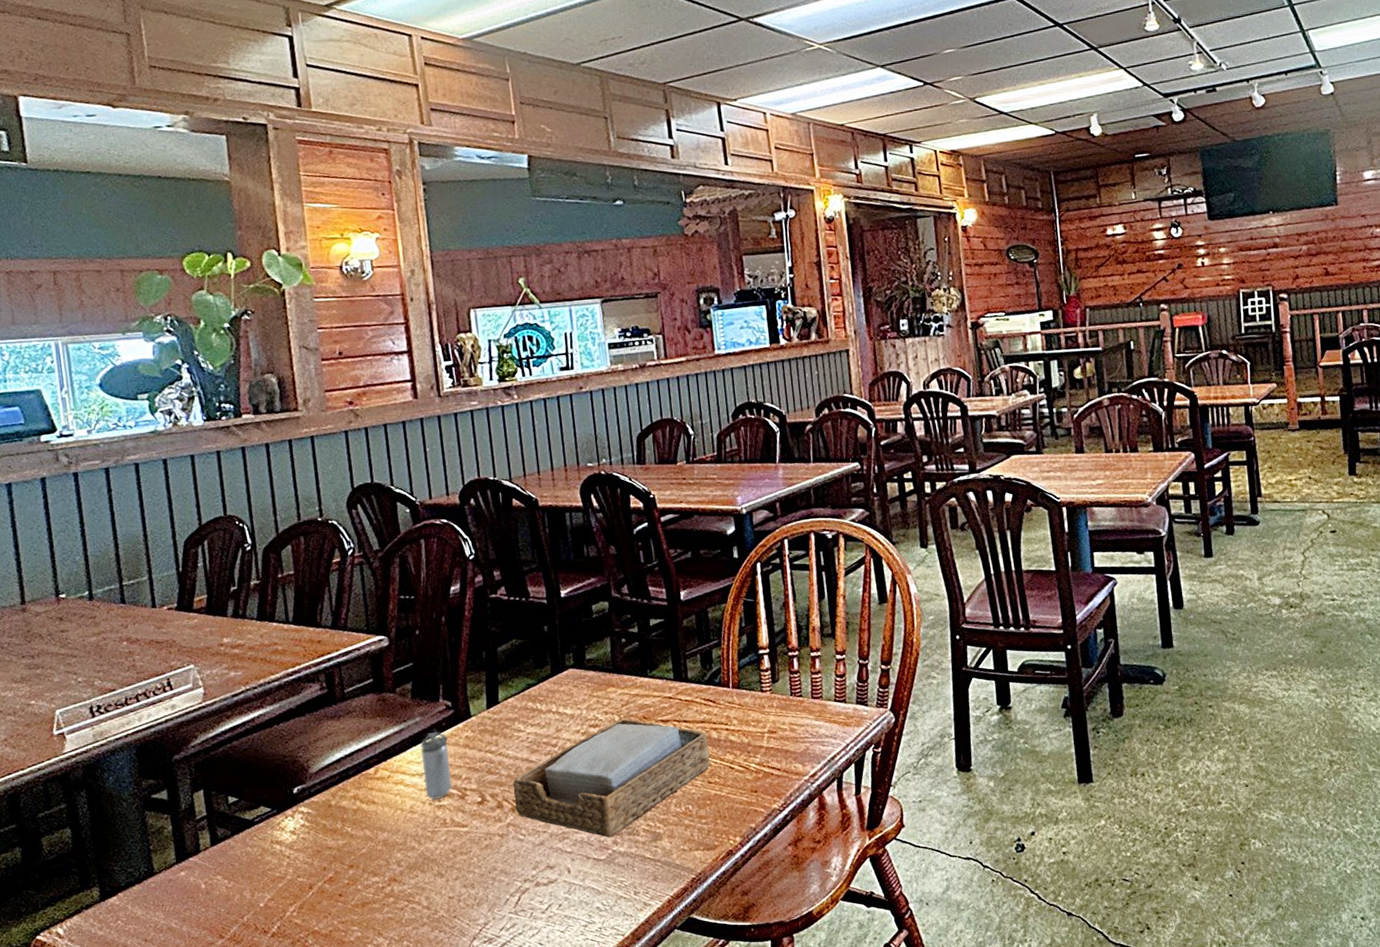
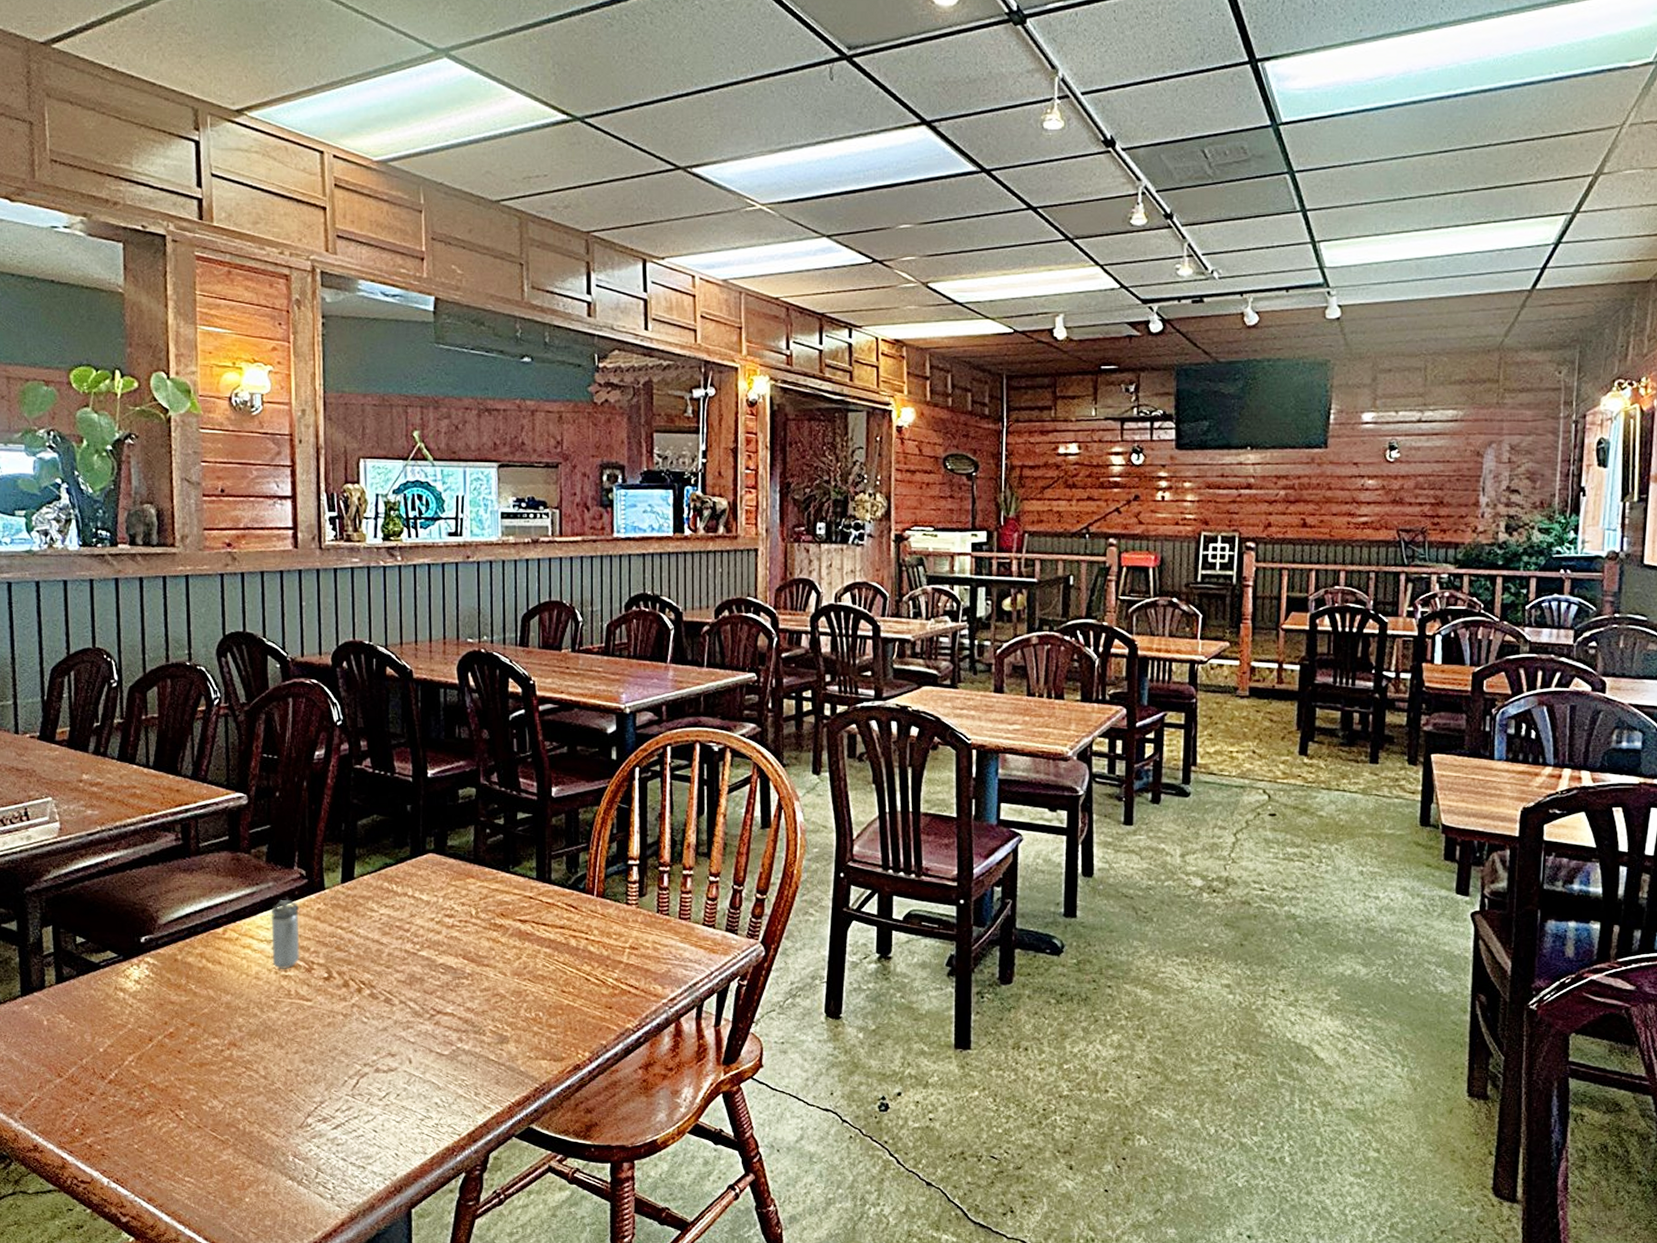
napkin holder: present [512,719,711,838] -> none [361,913,566,1034]

